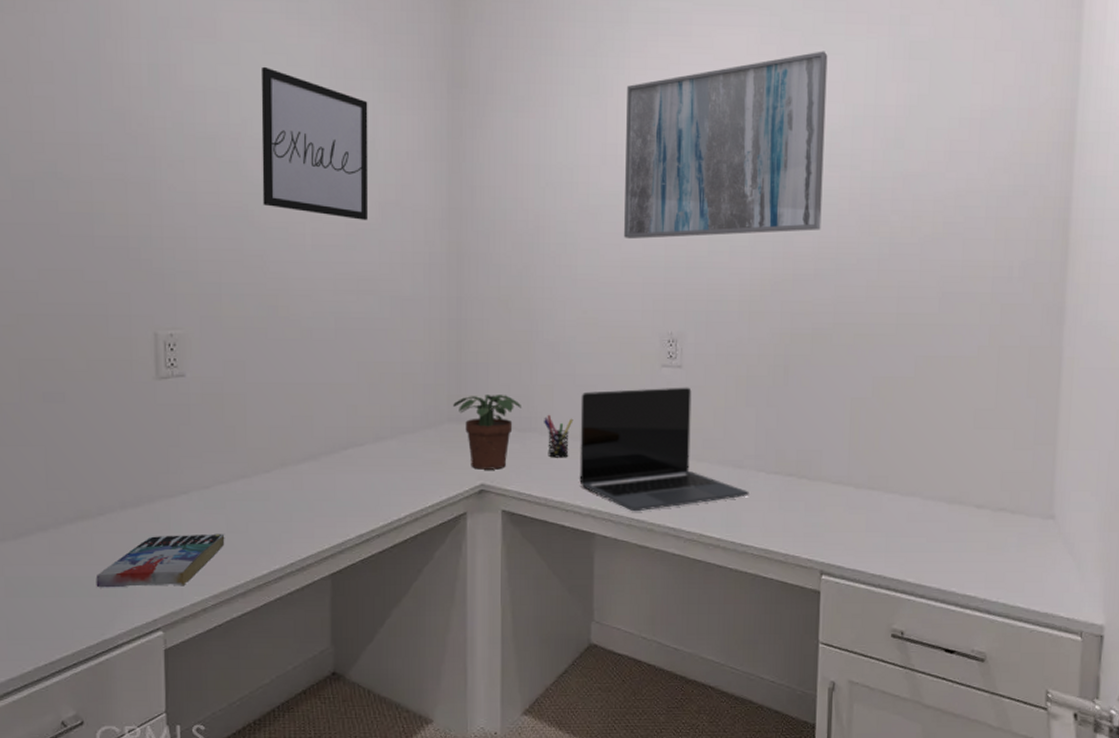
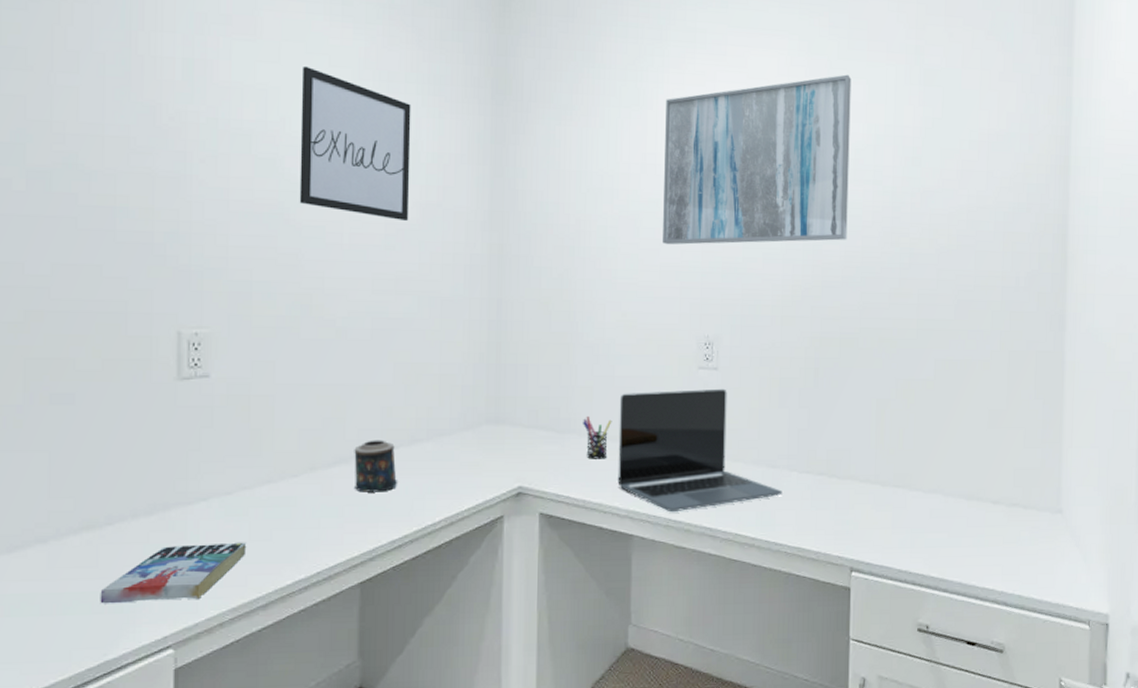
candle: none [322,437,365,488] -> present [354,440,398,492]
potted plant: present [453,395,521,470] -> none [492,396,560,472]

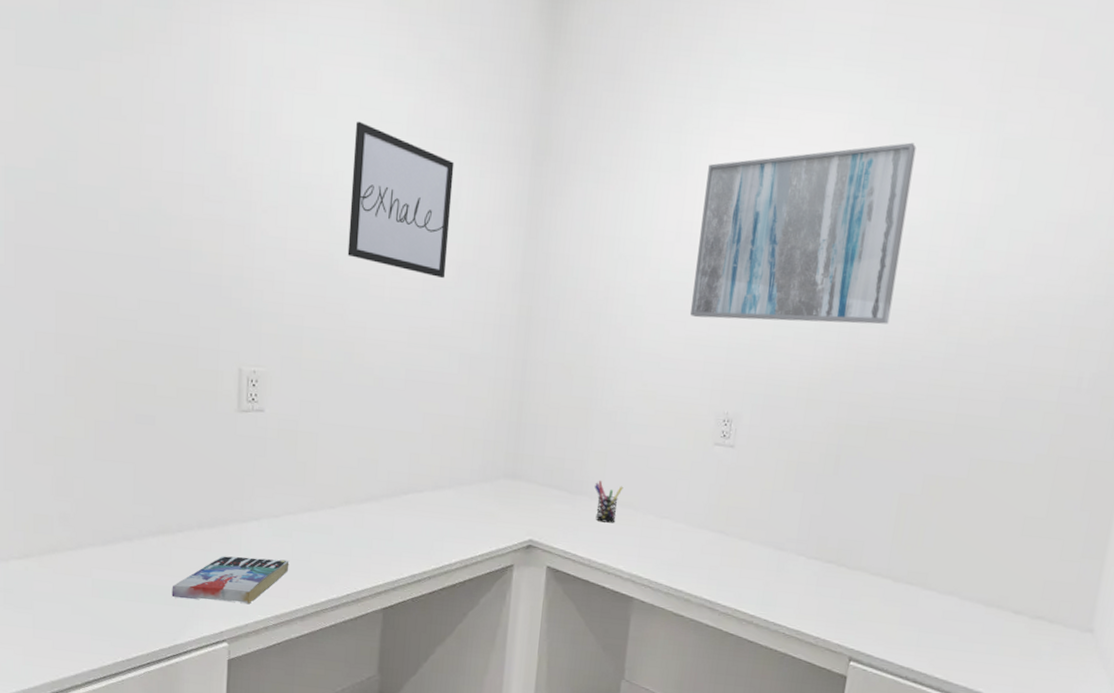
candle: present [354,440,398,492] -> none [383,482,421,531]
laptop: present [617,388,783,513] -> none [623,462,788,582]

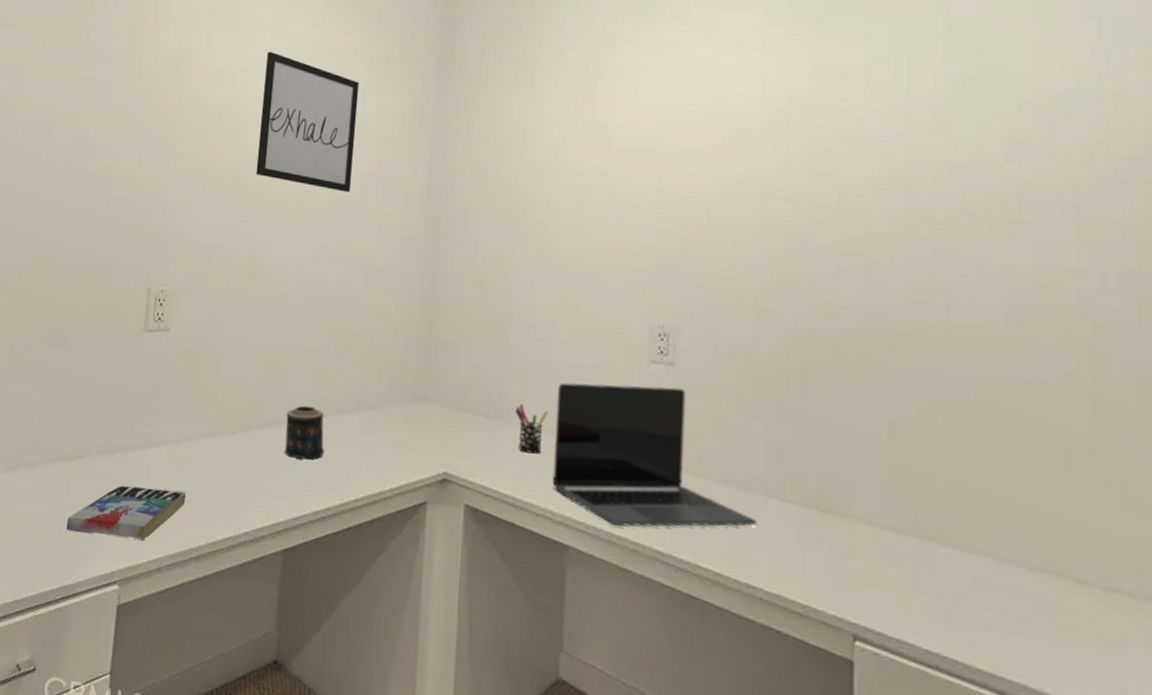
candle: none [383,482,421,531] -> present [285,405,325,460]
laptop: none [623,462,788,582] -> present [552,382,757,527]
wall art: present [690,142,916,324] -> none [611,32,848,223]

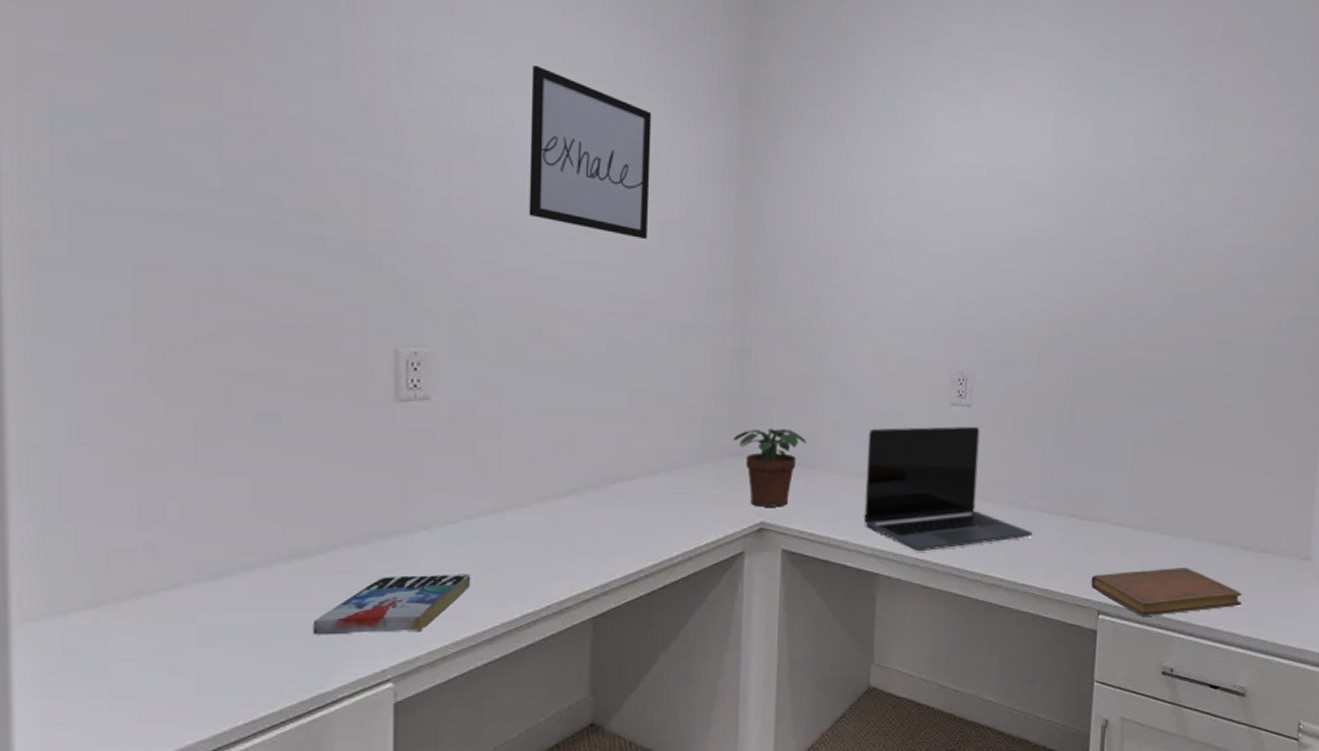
candle: present [285,405,325,460] -> none [587,470,634,525]
potted plant: none [420,375,492,459] -> present [734,429,806,507]
pen holder: present [515,403,548,454] -> none [829,450,860,496]
notebook: none [841,586,1082,665] -> present [1091,567,1242,616]

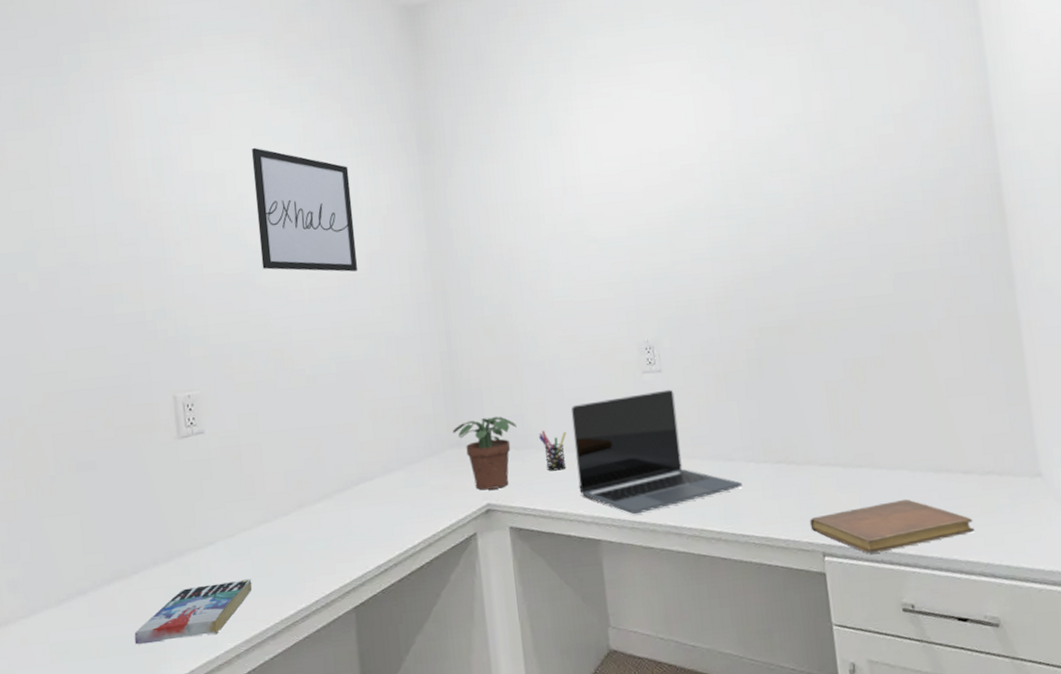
pen holder: none [829,450,860,496] -> present [539,430,567,471]

